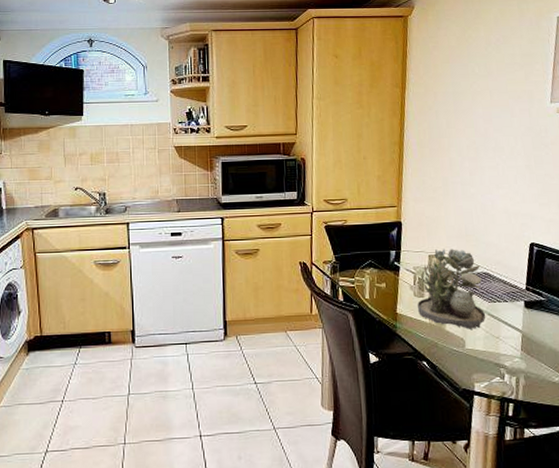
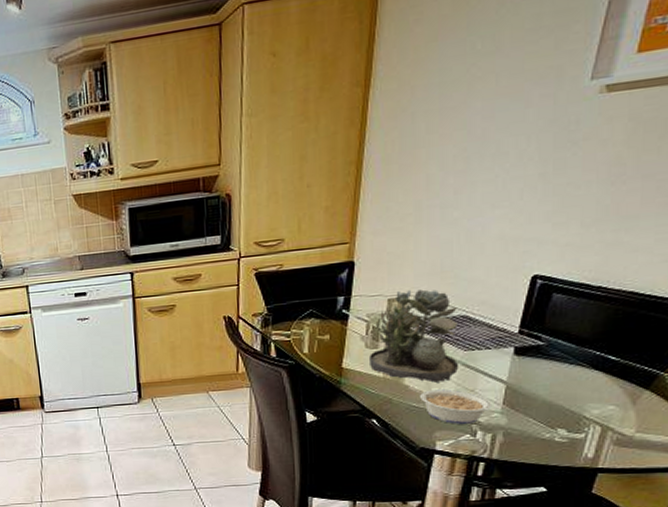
legume: none [450,333,514,368] -> present [409,387,493,424]

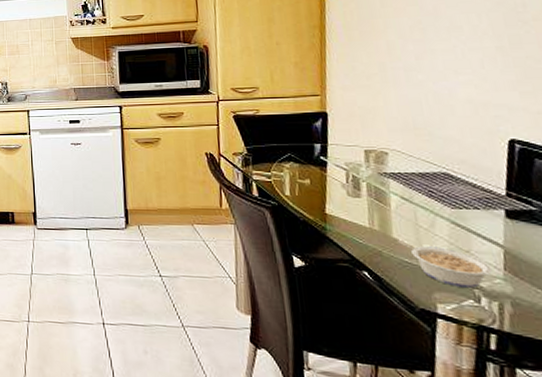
succulent plant: present [368,289,459,383] -> none [351,142,449,239]

